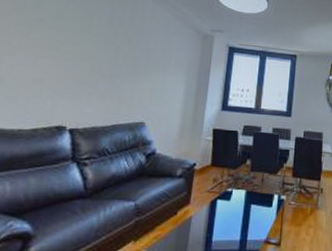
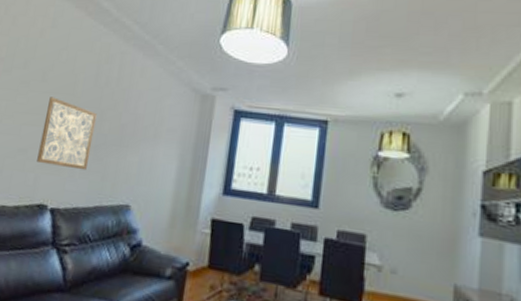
wall art: none [54,33,112,96] -> present [37,97,97,171]

